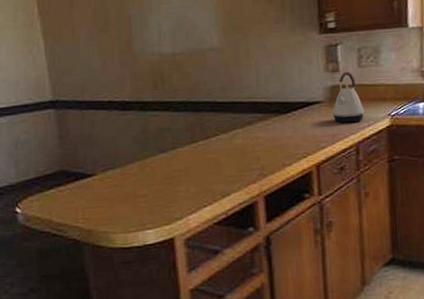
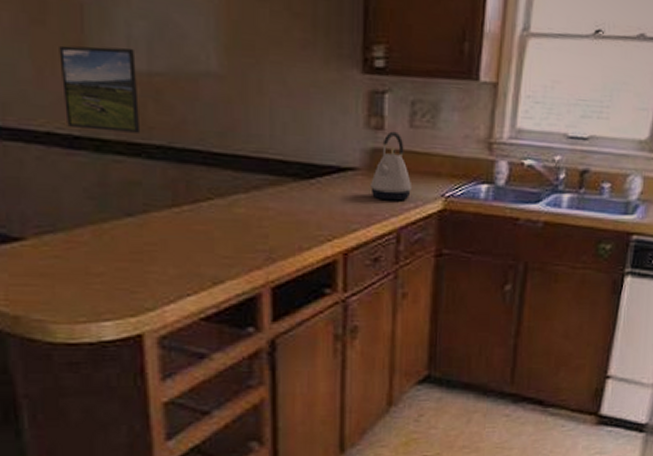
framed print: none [116,39,168,97] -> present [59,45,139,133]

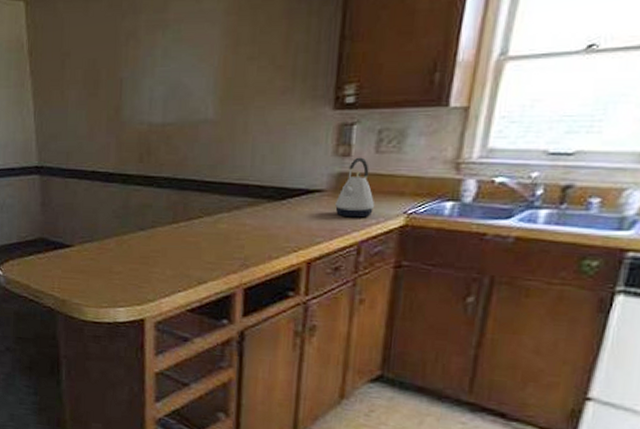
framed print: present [59,45,139,133] -> none [104,107,155,169]

